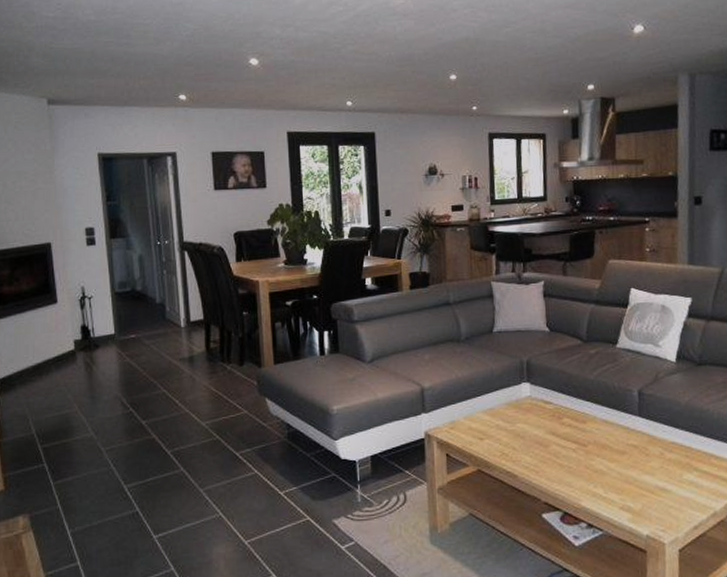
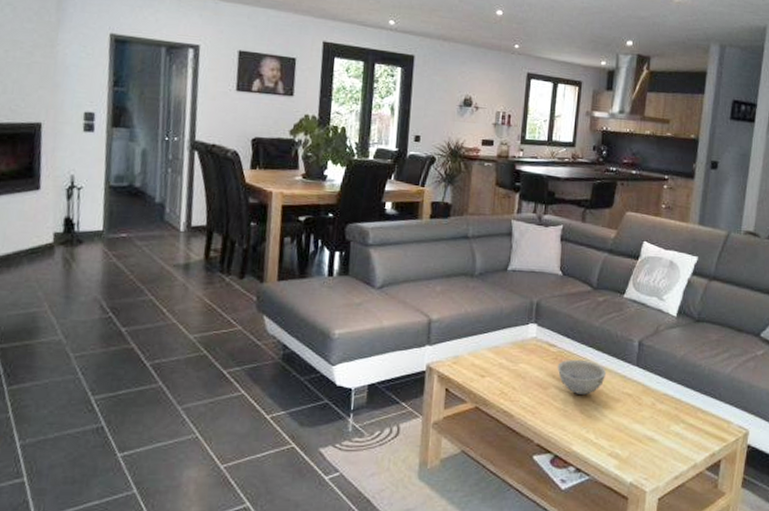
bowl: none [556,414,608,450] -> present [557,359,607,395]

